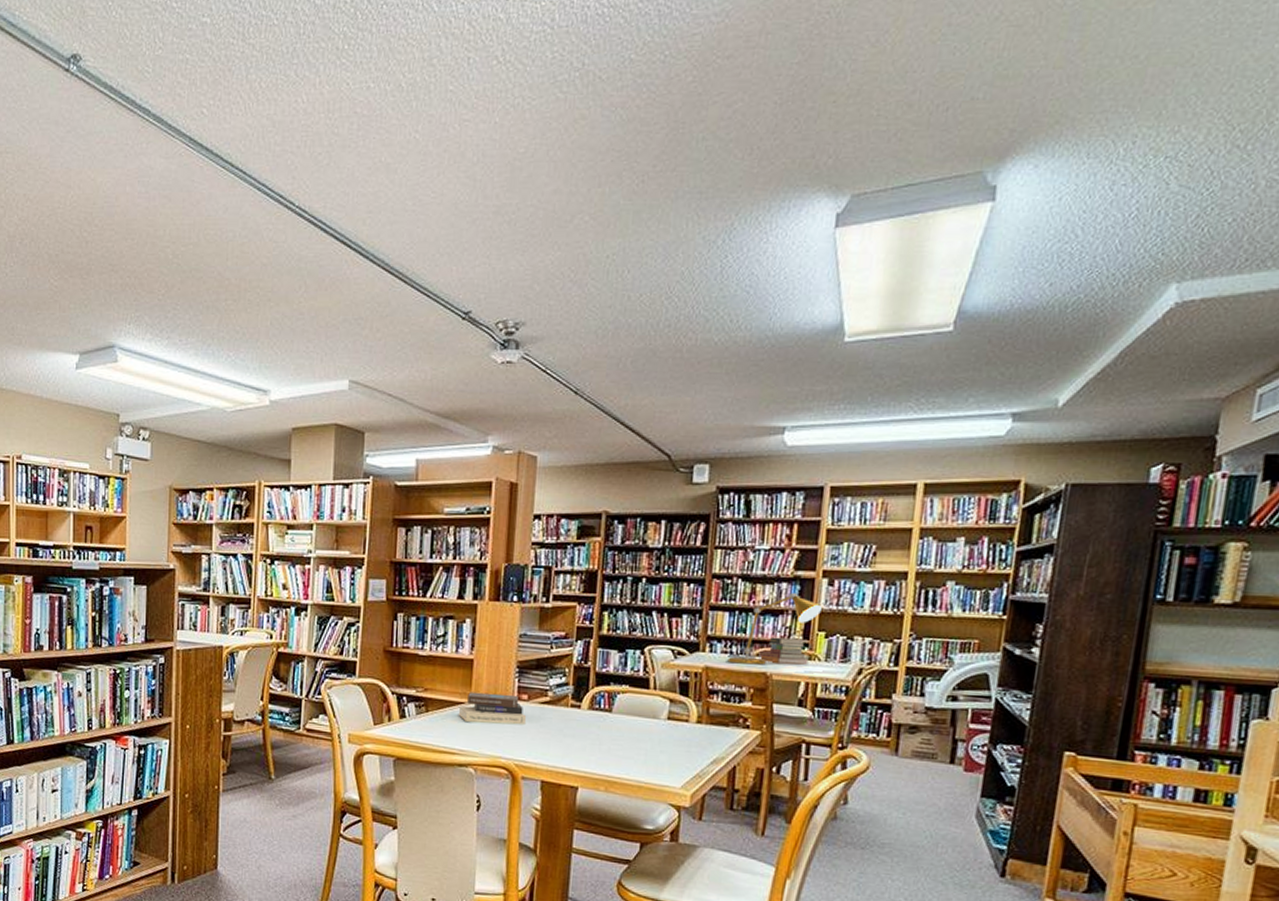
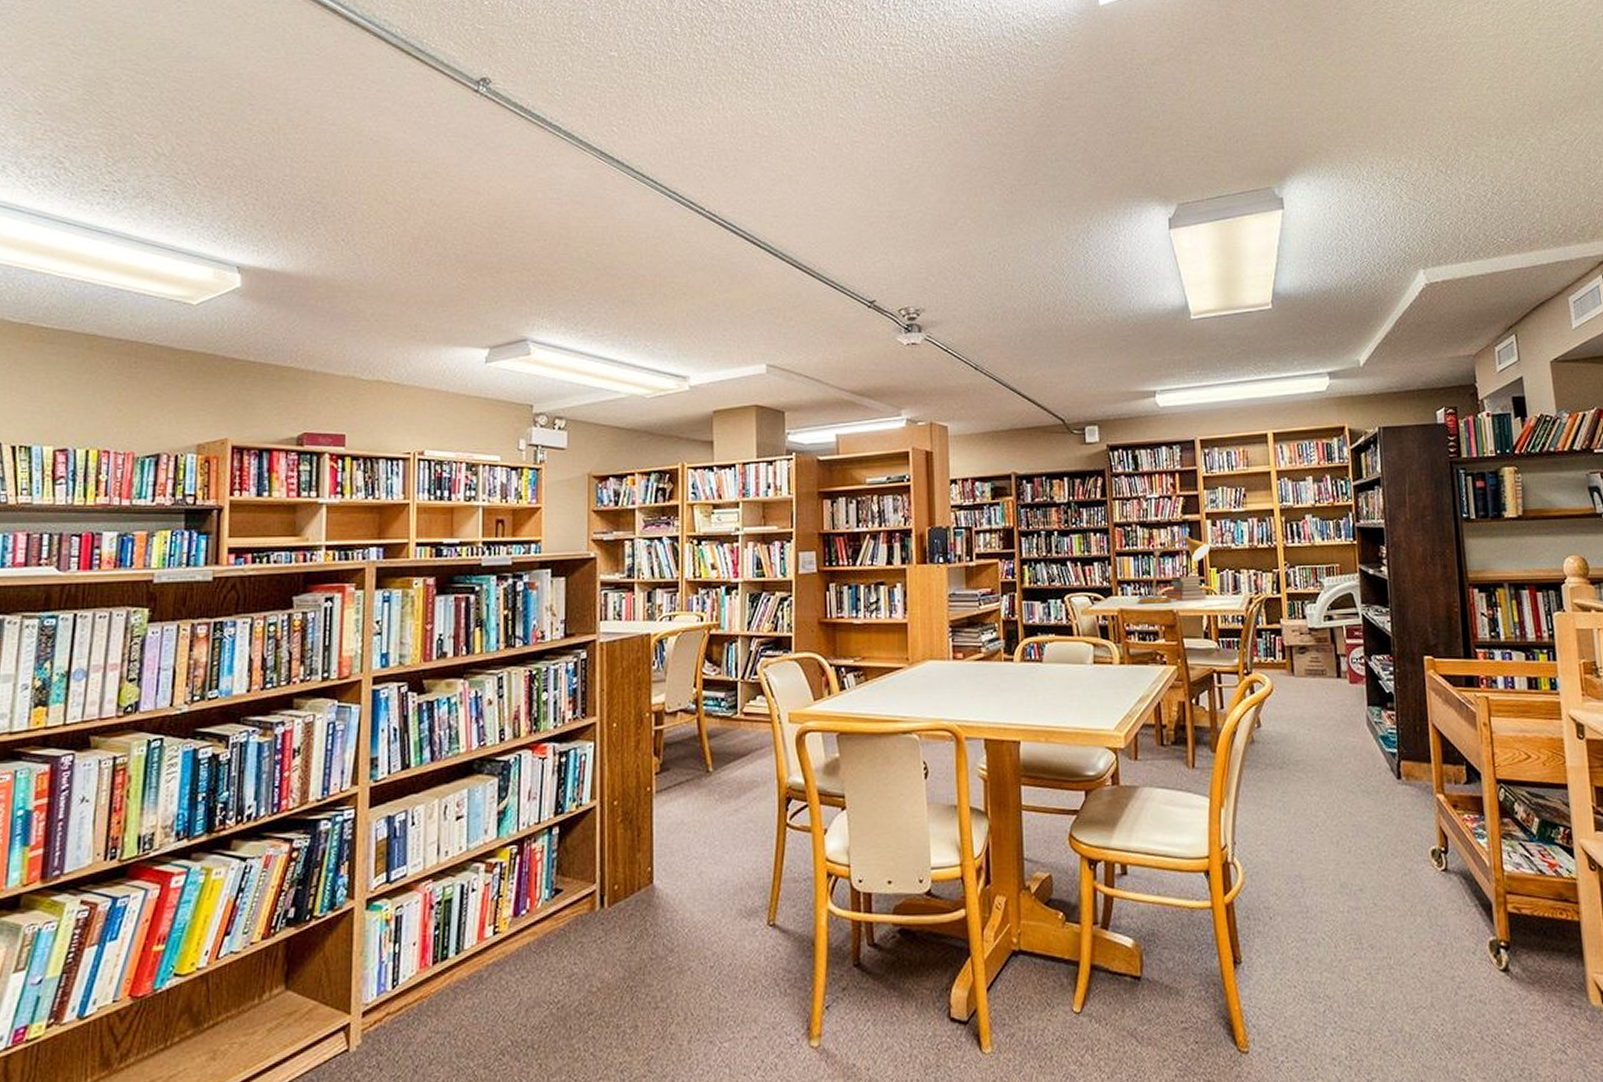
books: present [458,692,526,725] -> none [897,654,963,686]

